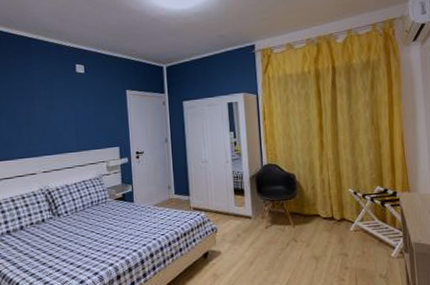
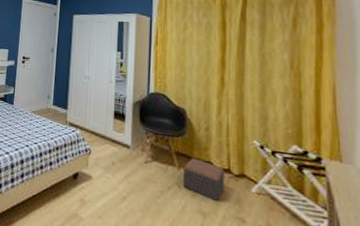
footstool: none [298,214,330,245] -> present [184,158,224,201]

